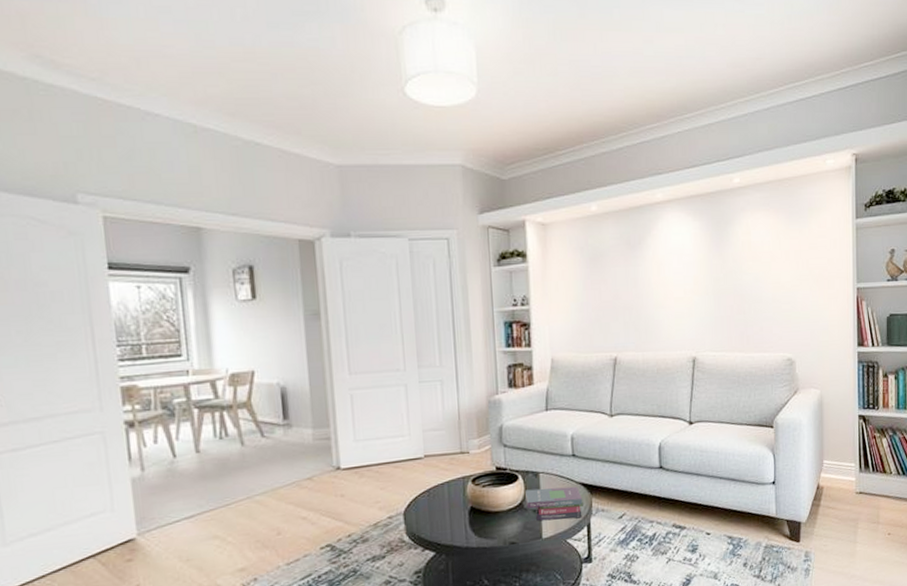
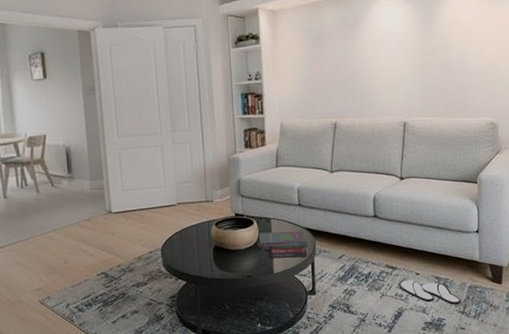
slippers: none [687,541,757,568] -> present [398,280,462,305]

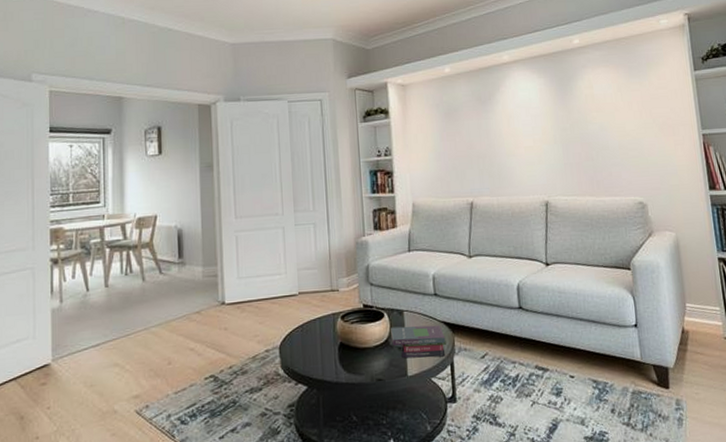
slippers: present [398,280,462,305] -> none [551,384,625,415]

